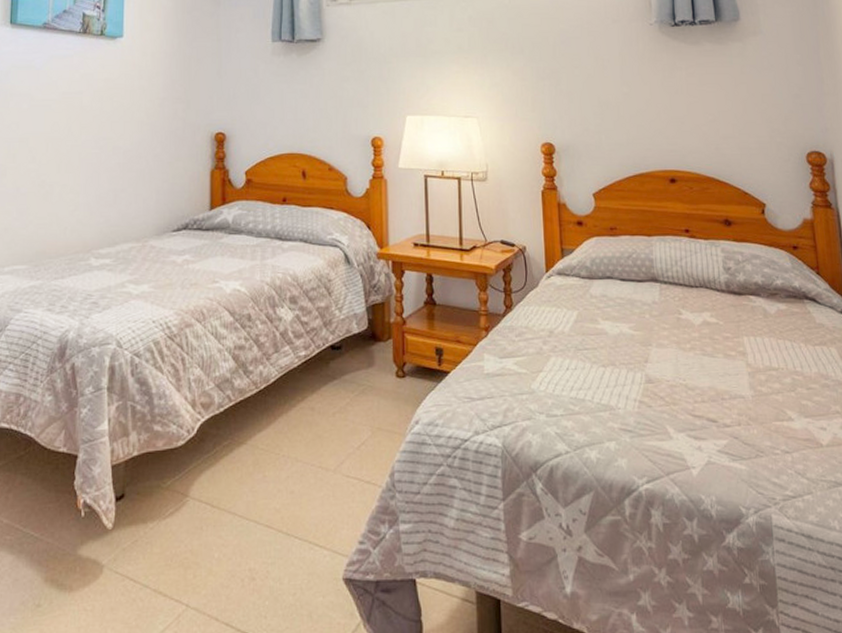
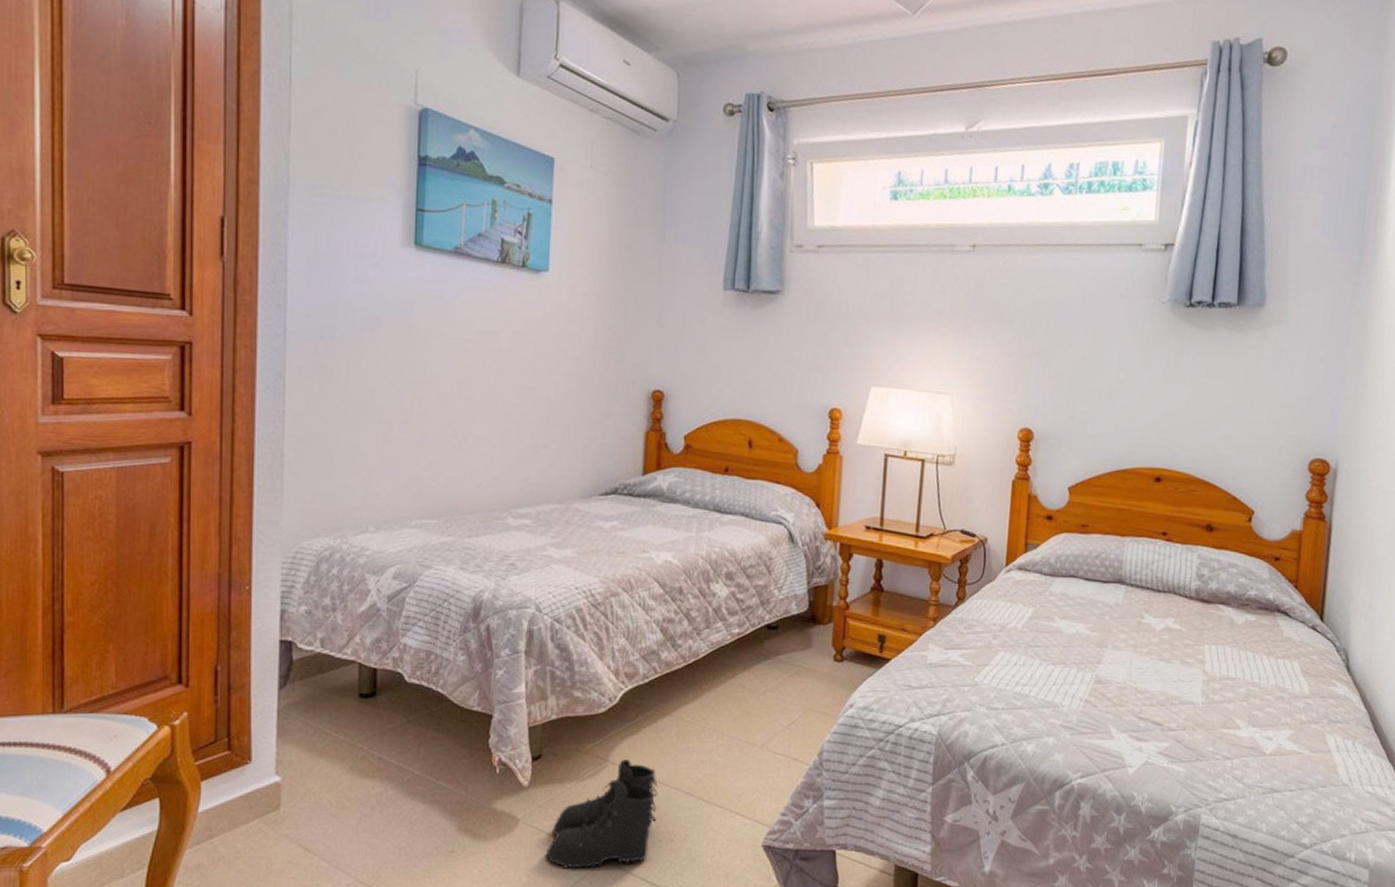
boots: none [131,493,238,619] -> present [546,759,659,870]

